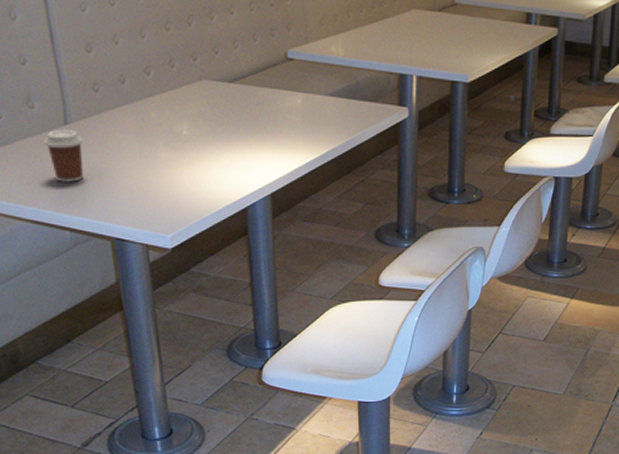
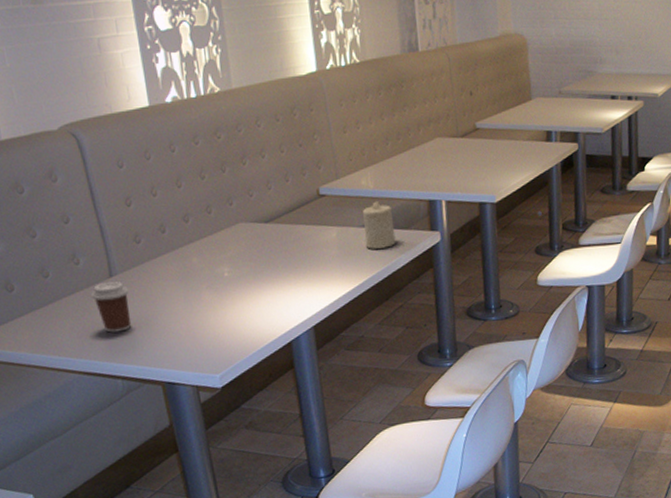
candle: none [330,70,362,120] -> present [363,201,396,249]

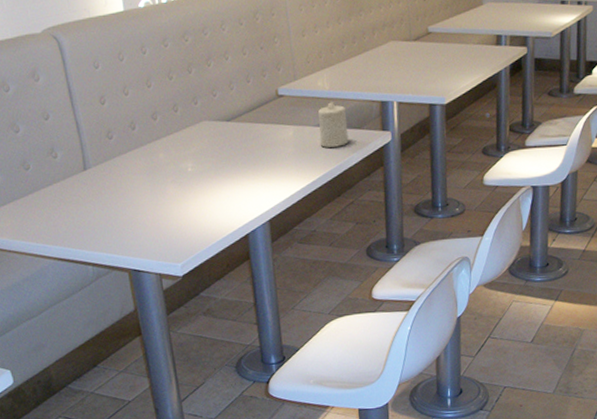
coffee cup: present [91,282,132,333] -> none [67,175,103,222]

